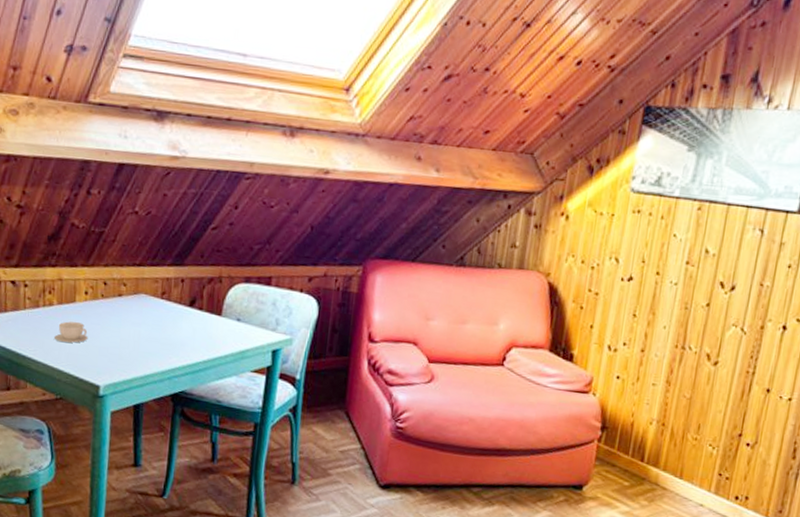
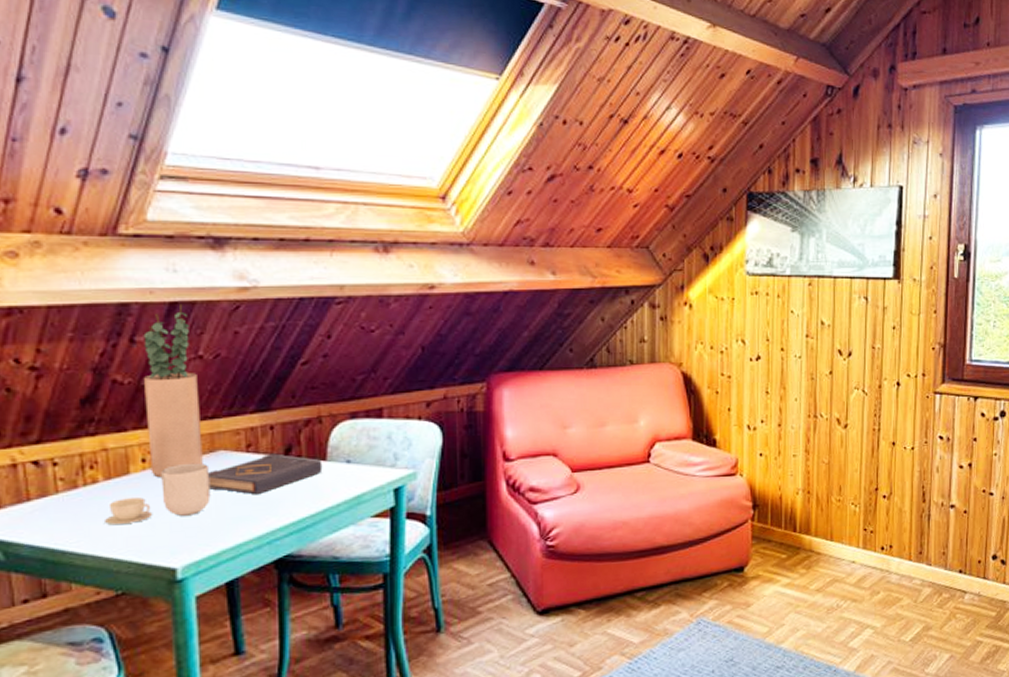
vase: none [90,165,133,310] -> present [143,303,203,478]
mug: none [96,300,132,345] -> present [161,462,211,516]
book: none [130,303,218,336] -> present [208,453,323,495]

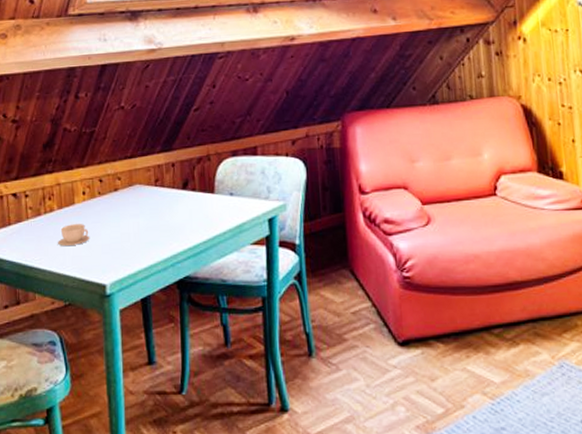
vase: present [143,303,203,478] -> none [83,65,124,208]
mug: present [161,462,211,516] -> none [96,195,130,240]
book: present [208,453,323,495] -> none [128,187,212,223]

